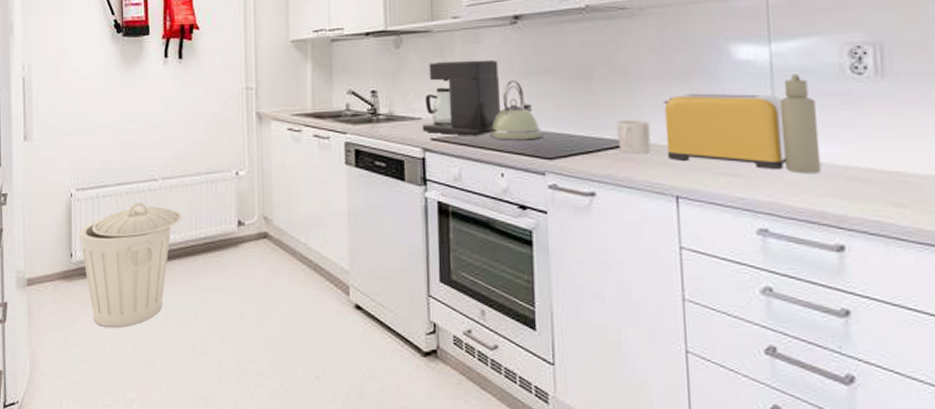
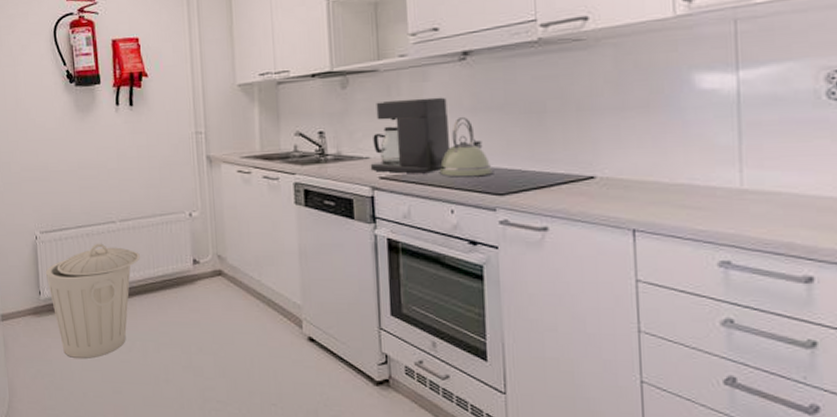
mug: present [617,120,651,154] -> none [571,154,607,188]
toaster: present [664,93,787,171] -> none [621,123,753,202]
bottle: present [779,74,822,174] -> none [746,102,791,205]

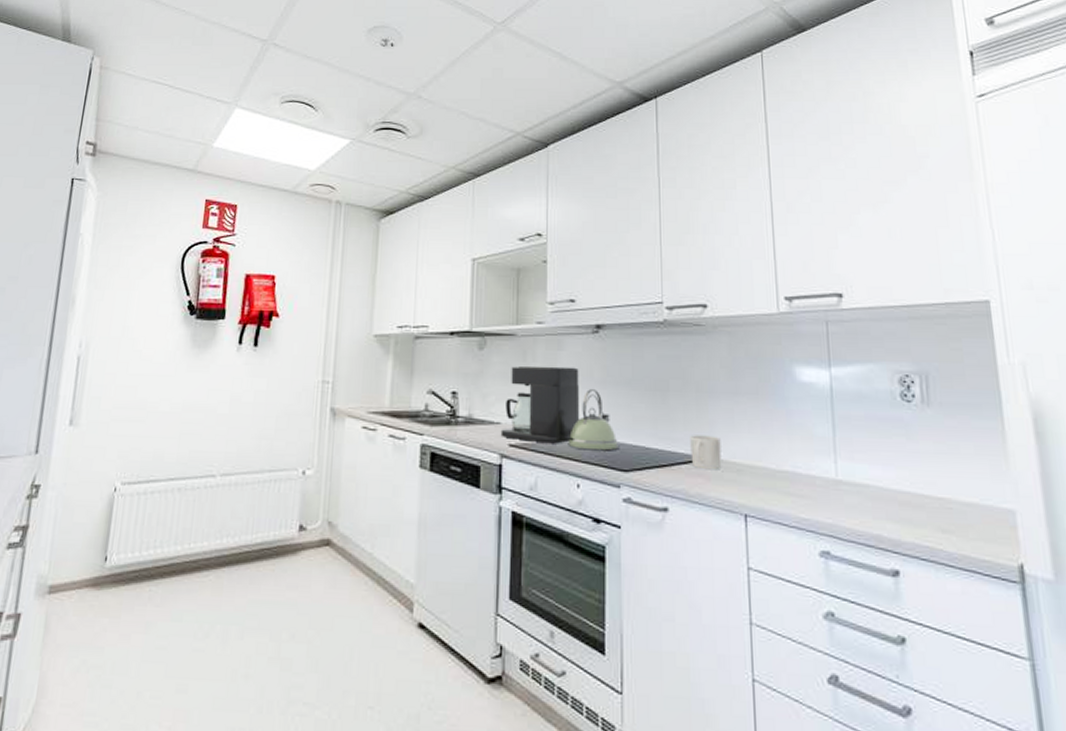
trash can: present [45,243,140,358] -> none [117,500,238,646]
mug: none [571,154,607,188] -> present [690,435,722,470]

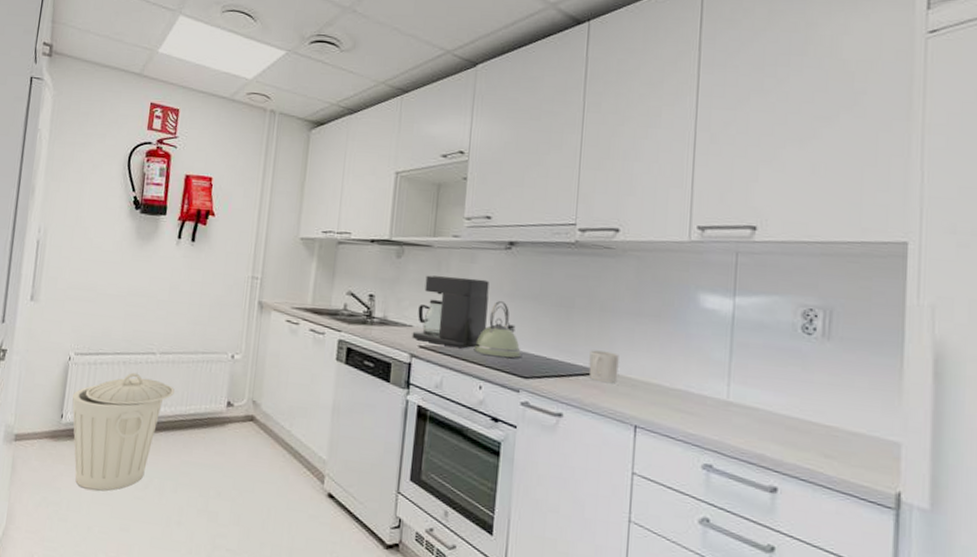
trash can: none [117,500,238,646] -> present [72,372,174,491]

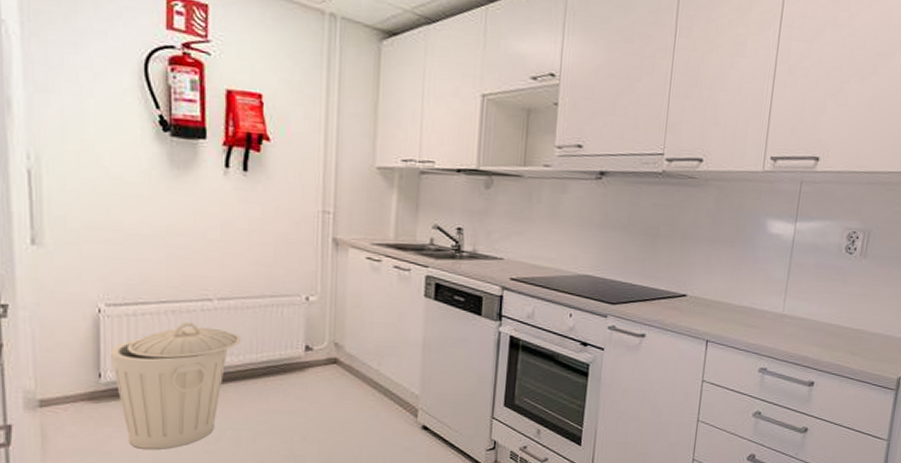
coffee maker: present [412,275,490,349] -> none [503,206,580,279]
kettle: present [473,301,521,359] -> none [564,231,610,287]
mug: present [588,350,619,384] -> none [669,275,697,305]

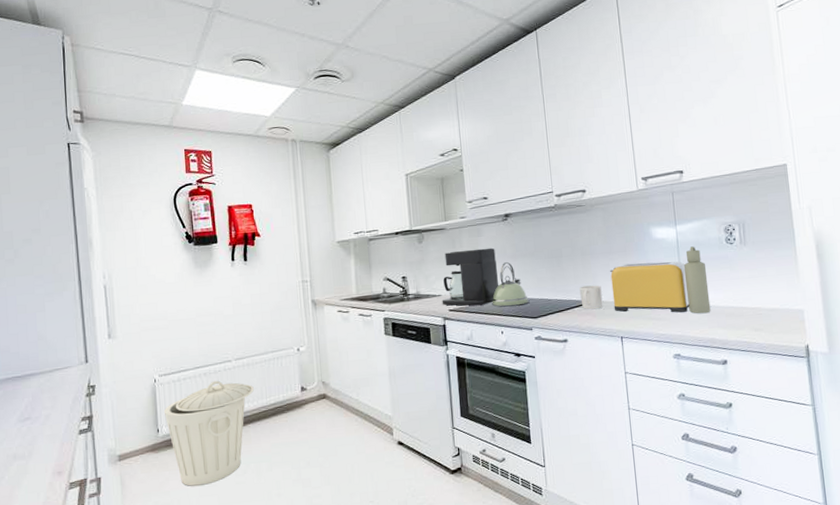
coffee maker: none [503,206,580,279] -> present [442,247,499,306]
kettle: none [564,231,610,287] -> present [491,262,529,307]
mug: none [669,275,697,305] -> present [579,285,603,310]
toaster: none [705,257,795,324] -> present [610,261,690,313]
bottle: none [787,249,818,328] -> present [683,246,711,314]

